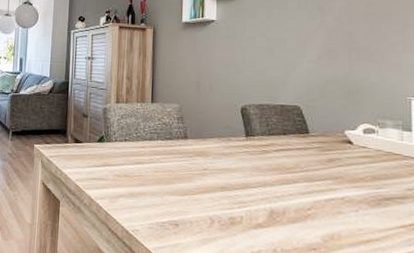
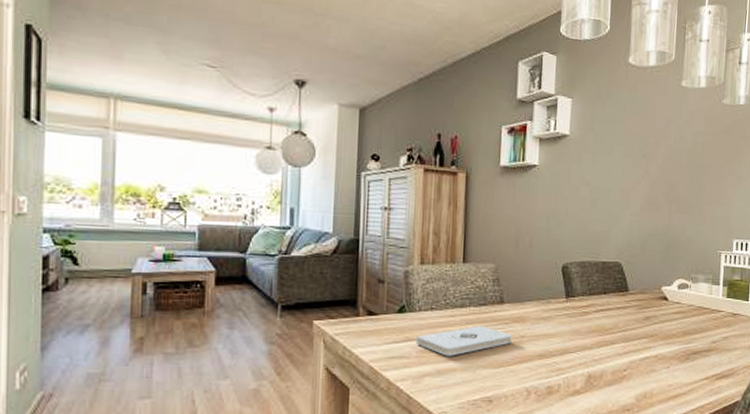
notepad: none [113,156,196,182] -> present [416,325,512,356]

